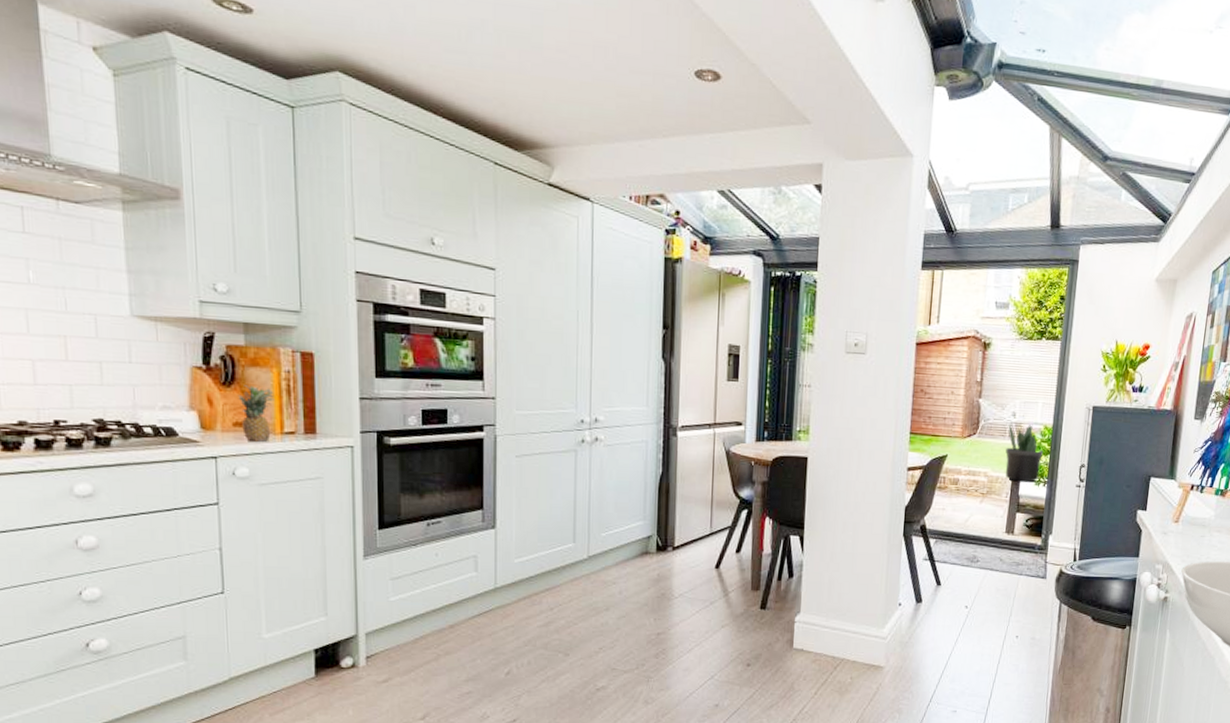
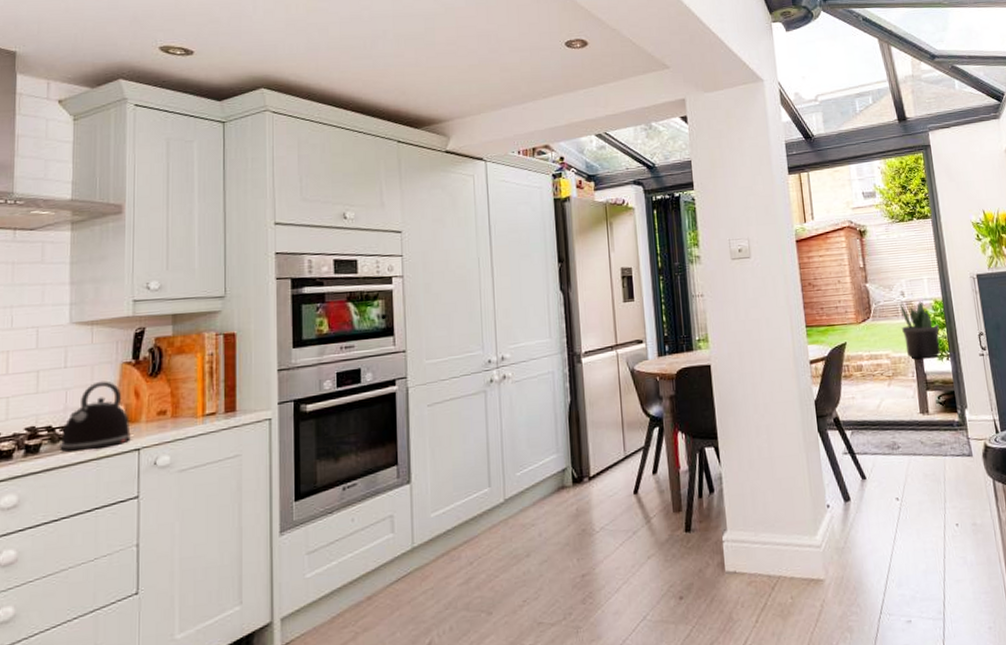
kettle: none [131,382,206,452] -> present [60,381,131,453]
fruit: present [238,385,275,443] -> none [163,373,198,429]

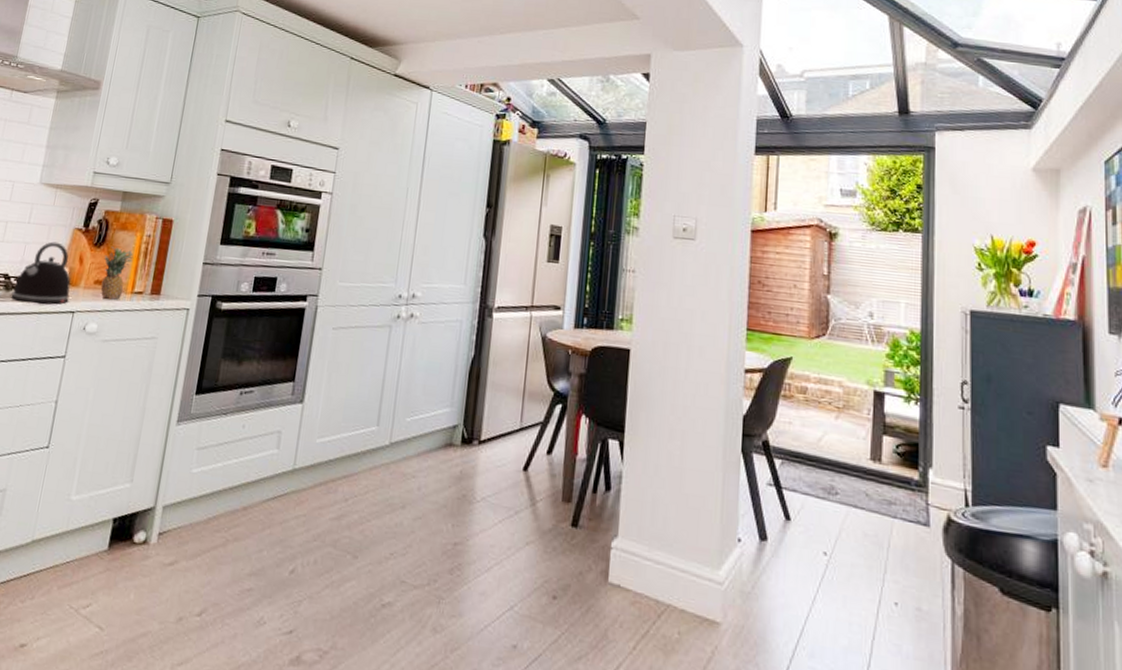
fruit: none [163,373,198,429] -> present [100,247,133,301]
planter: present [899,301,941,359] -> none [864,324,911,399]

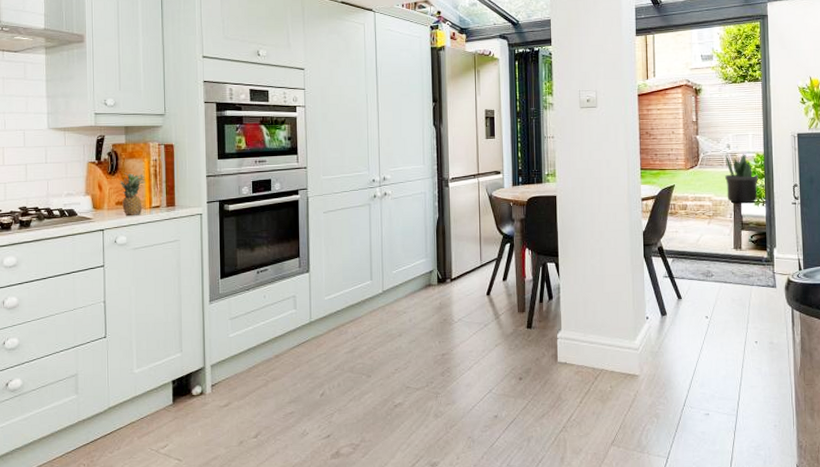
kettle: present [11,241,71,305] -> none [45,175,97,229]
planter: none [864,324,911,399] -> present [725,153,758,204]

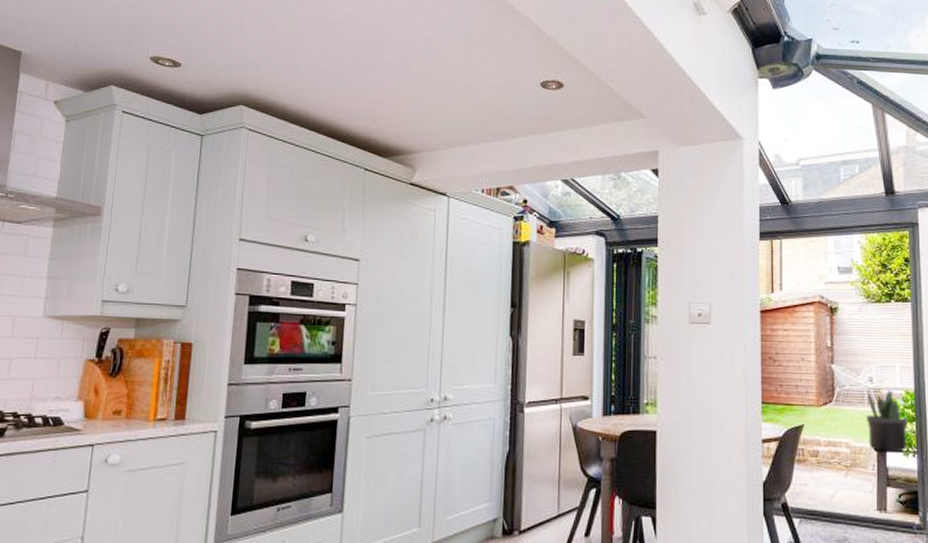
fruit: present [120,173,145,217] -> none [120,375,153,430]

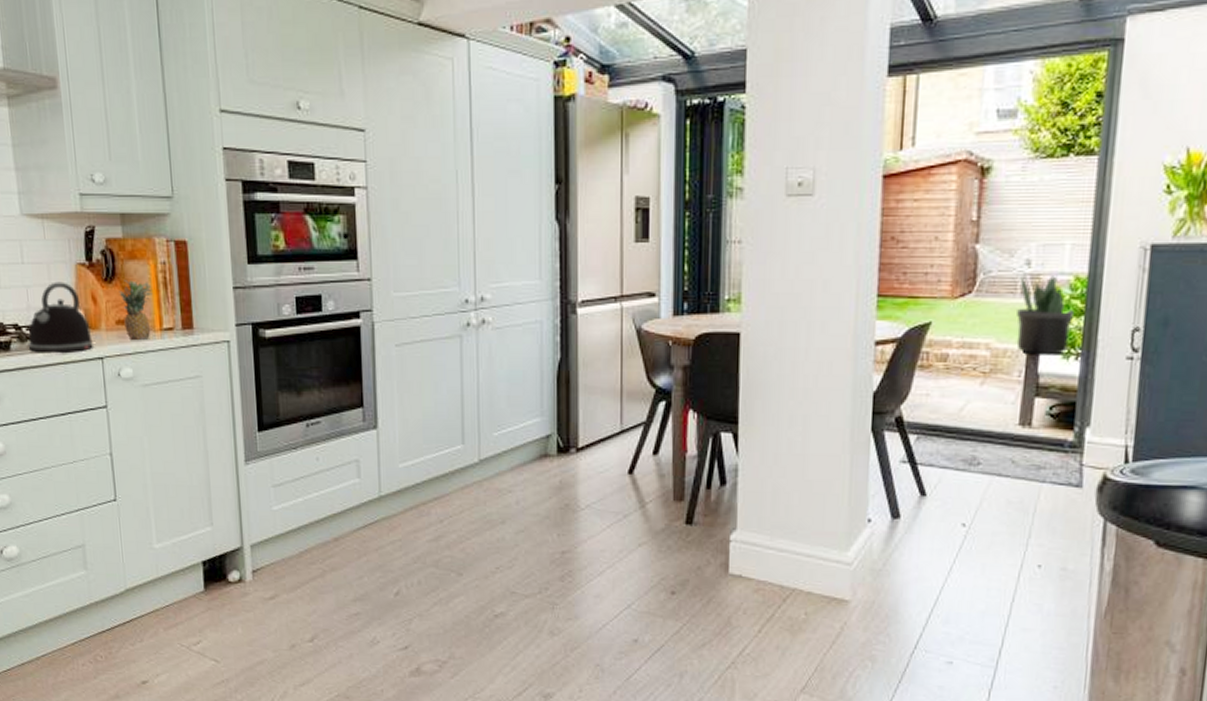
kettle: none [23,375,87,441] -> present [28,281,93,354]
fruit: none [120,375,153,430] -> present [119,280,153,341]

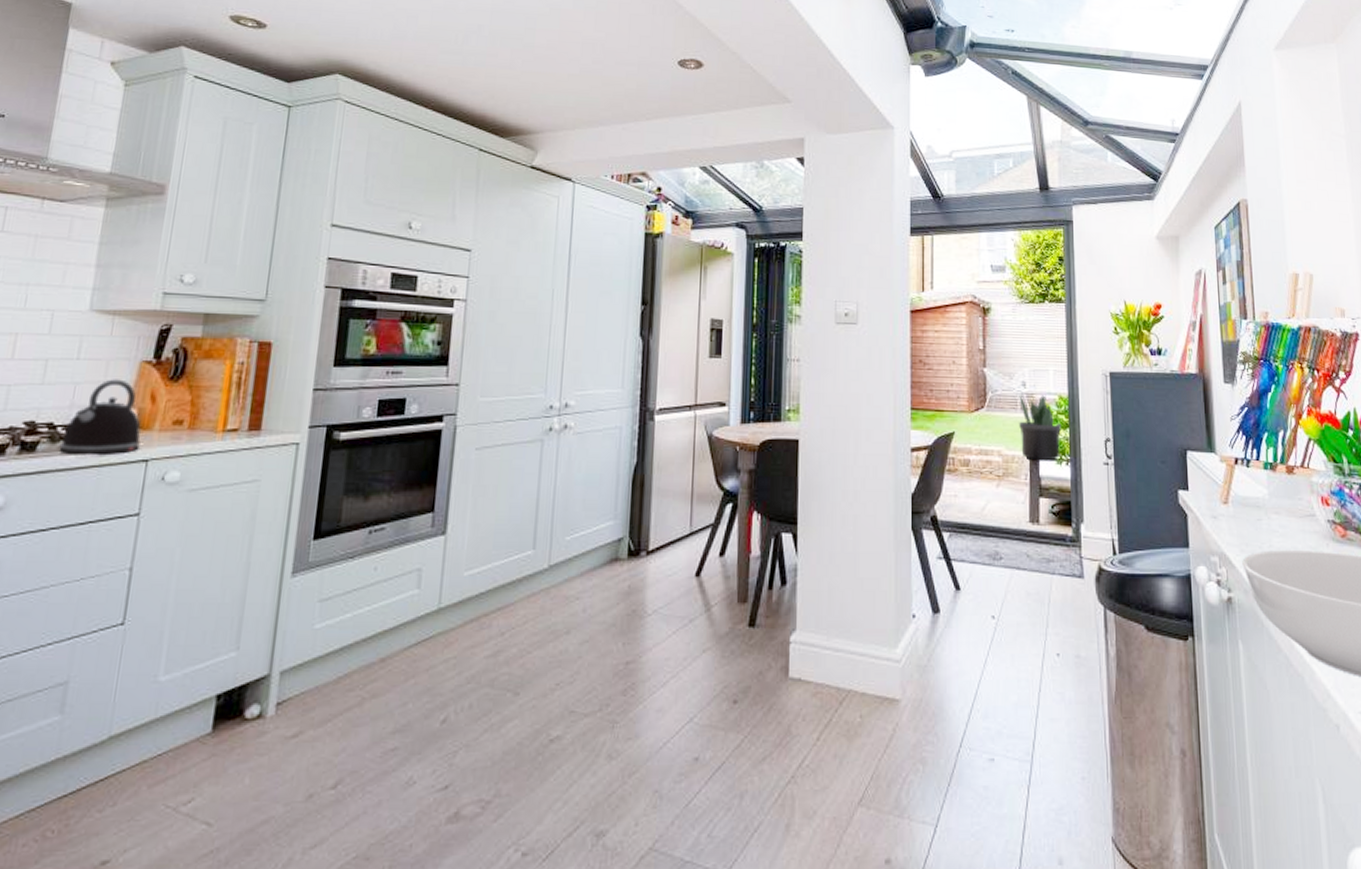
fruit: present [119,280,153,341] -> none [181,379,222,443]

